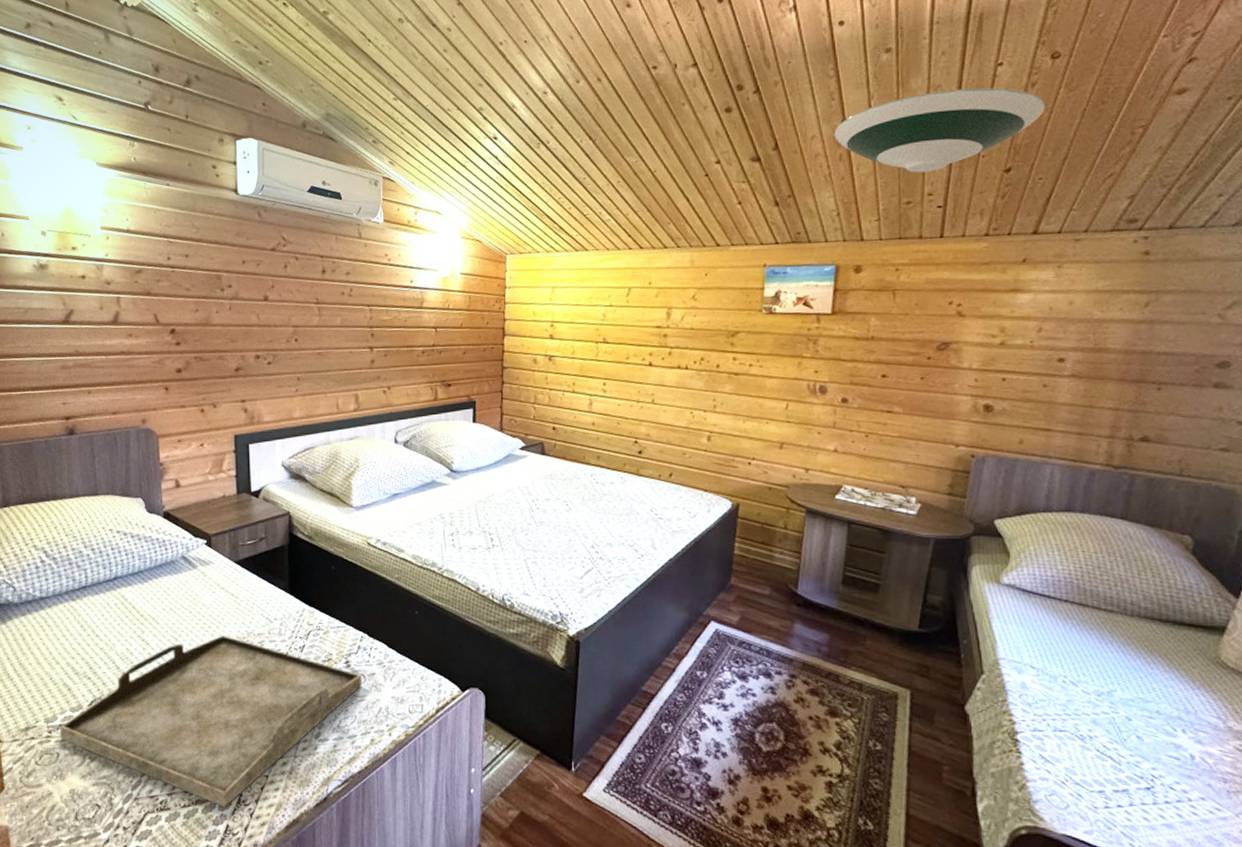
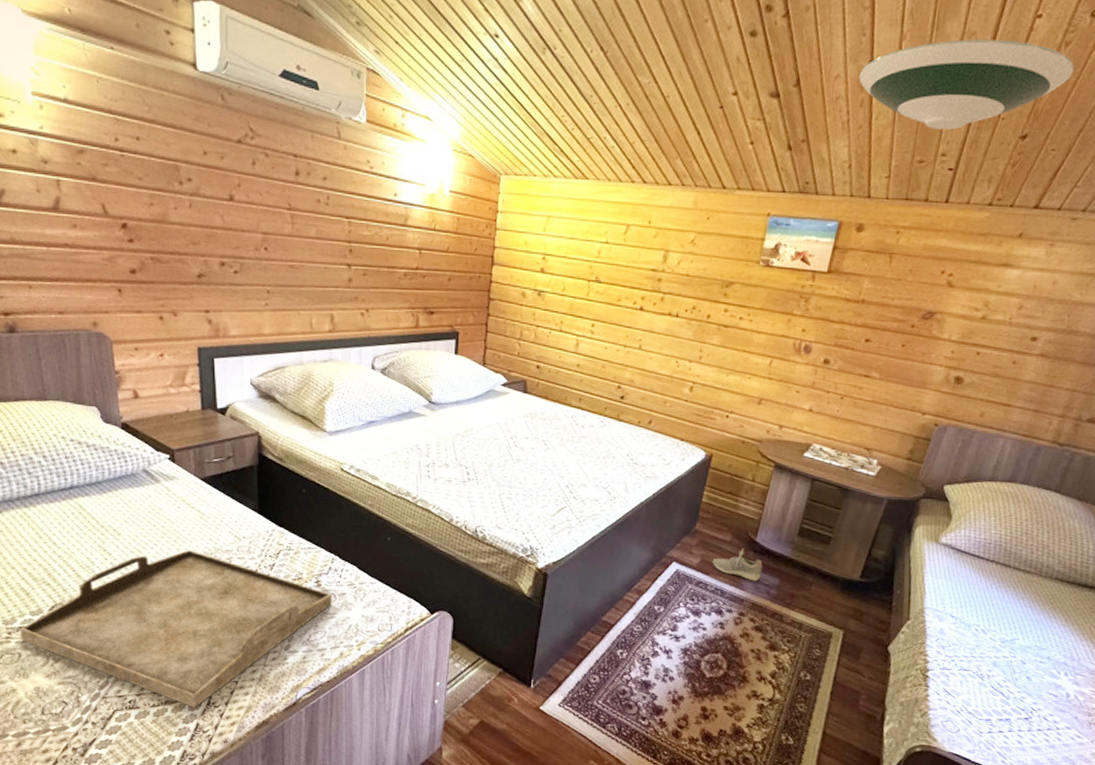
shoe: none [753,601,809,638] -> present [712,547,763,582]

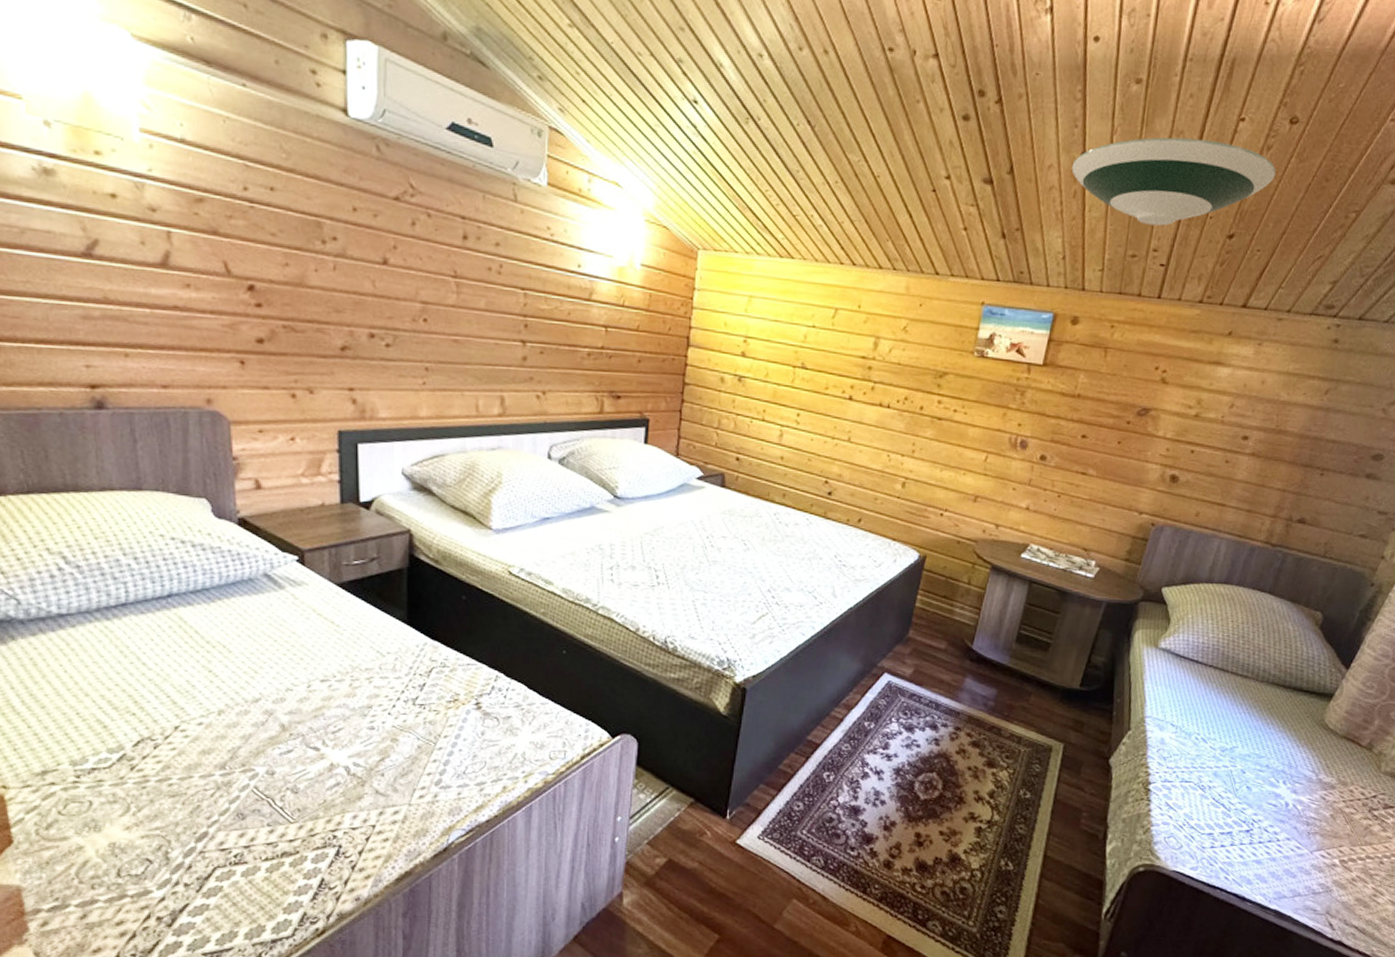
serving tray: present [20,549,333,708] -> none [93,668,496,860]
shoe: present [712,547,763,582] -> none [926,656,980,693]

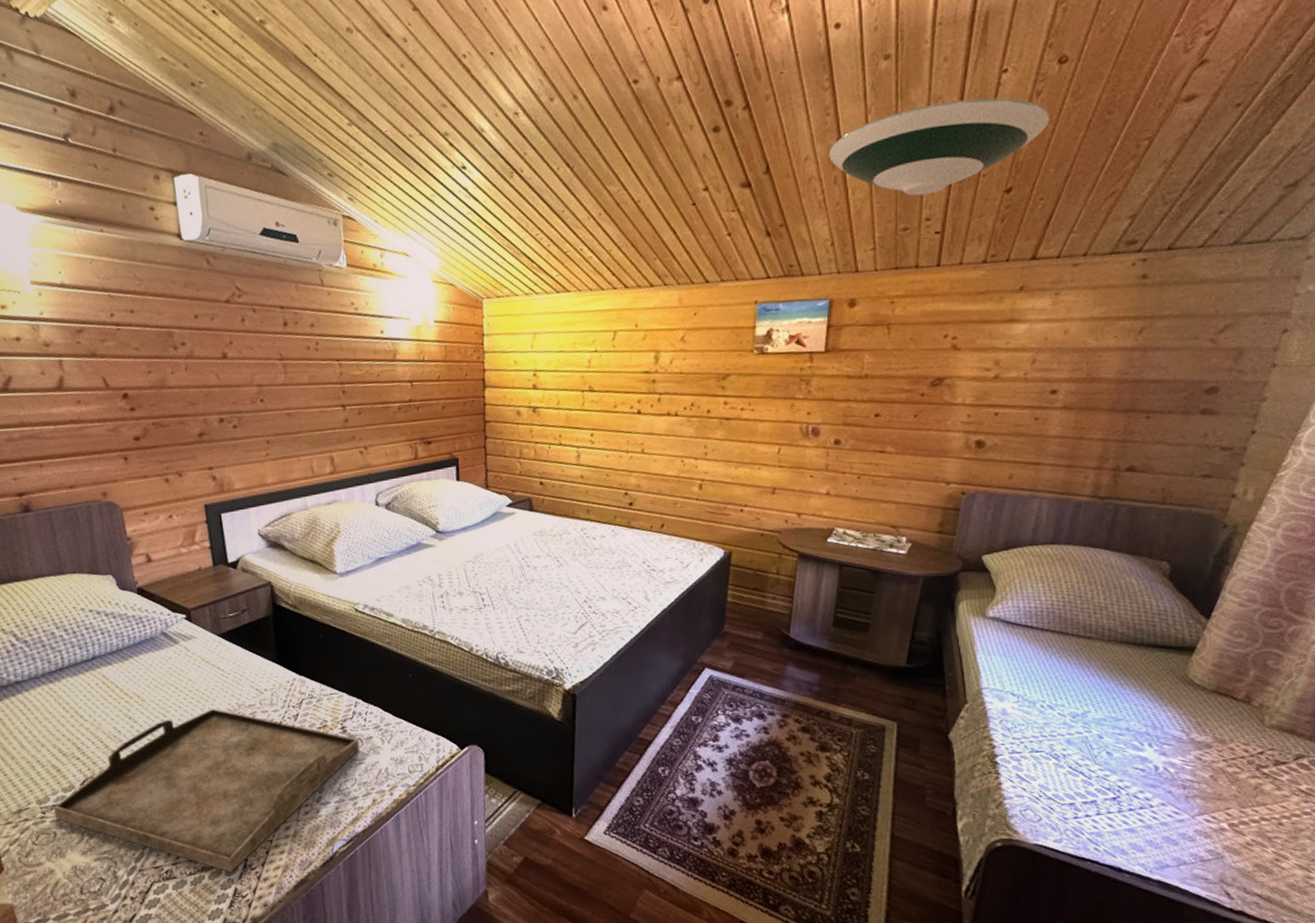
serving tray: none [93,668,496,860] -> present [54,708,360,873]

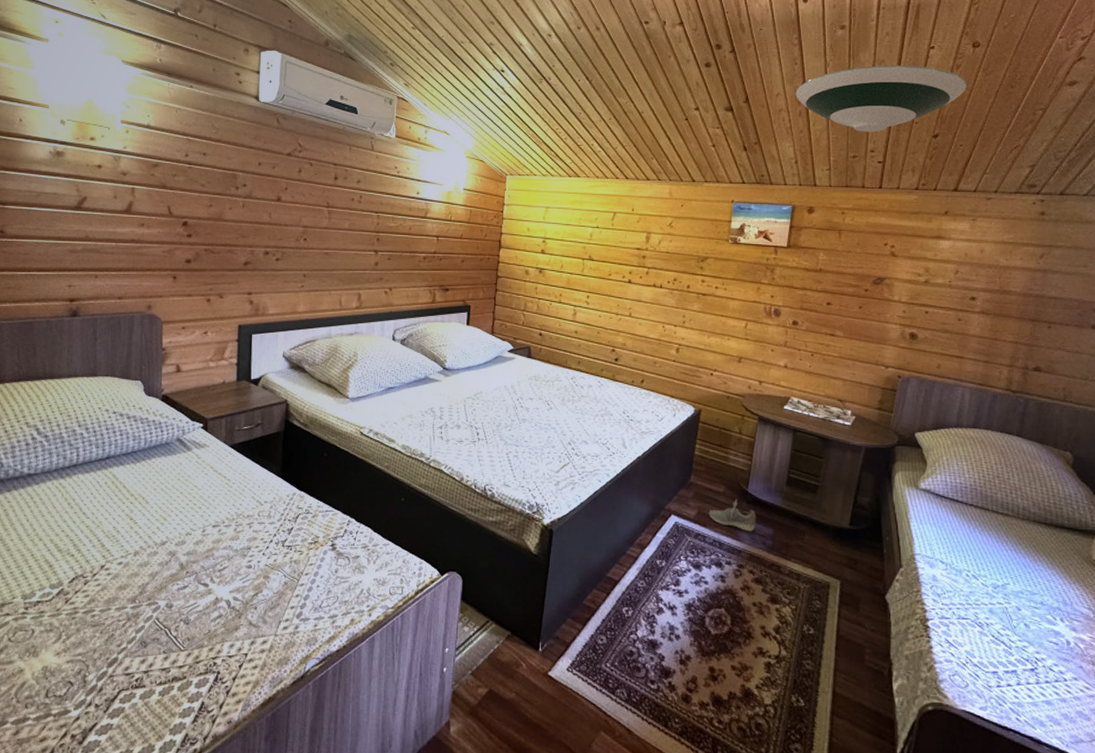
serving tray: present [54,708,360,873] -> none [37,515,347,685]
shoe: none [746,644,801,680] -> present [708,498,756,532]

